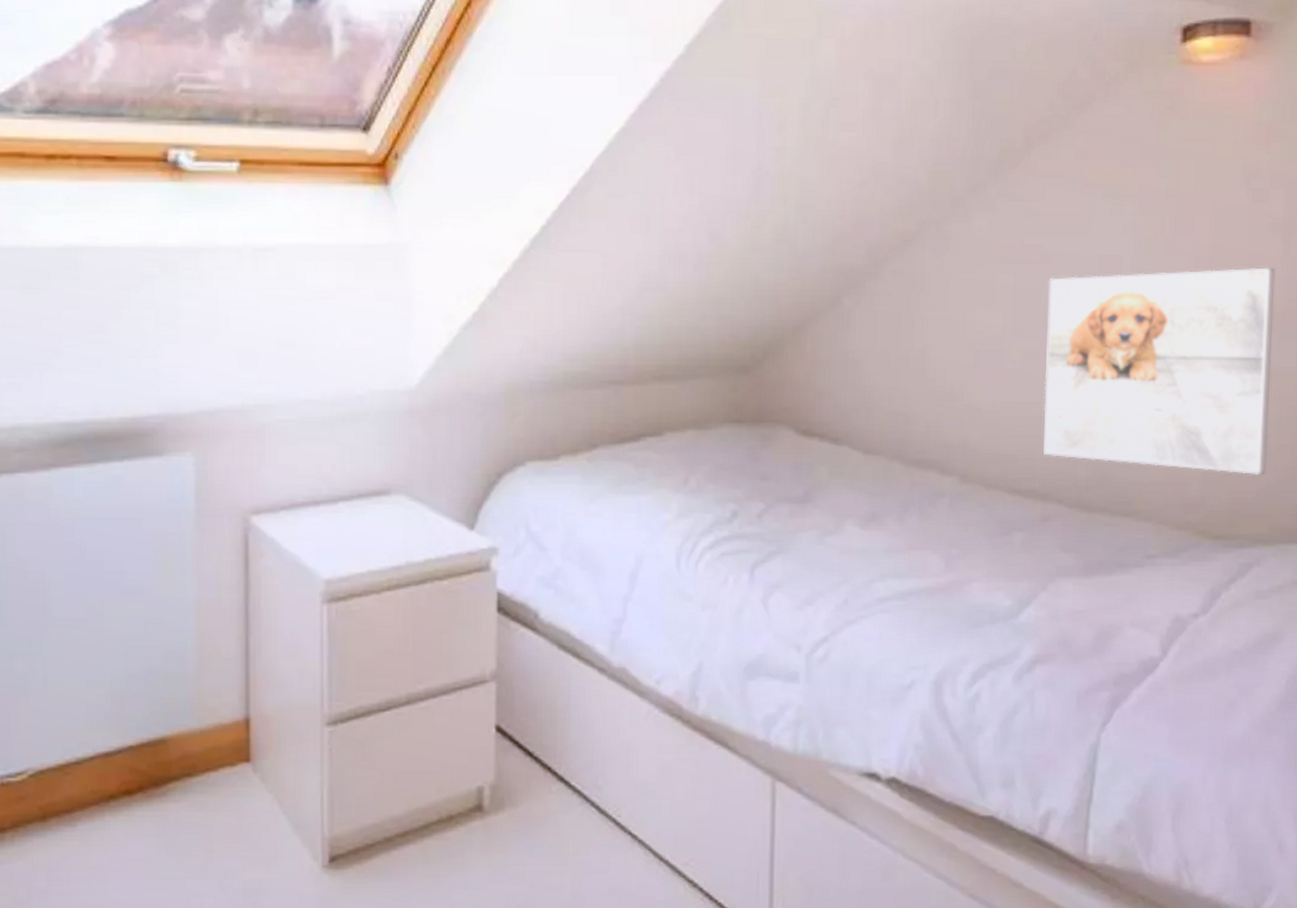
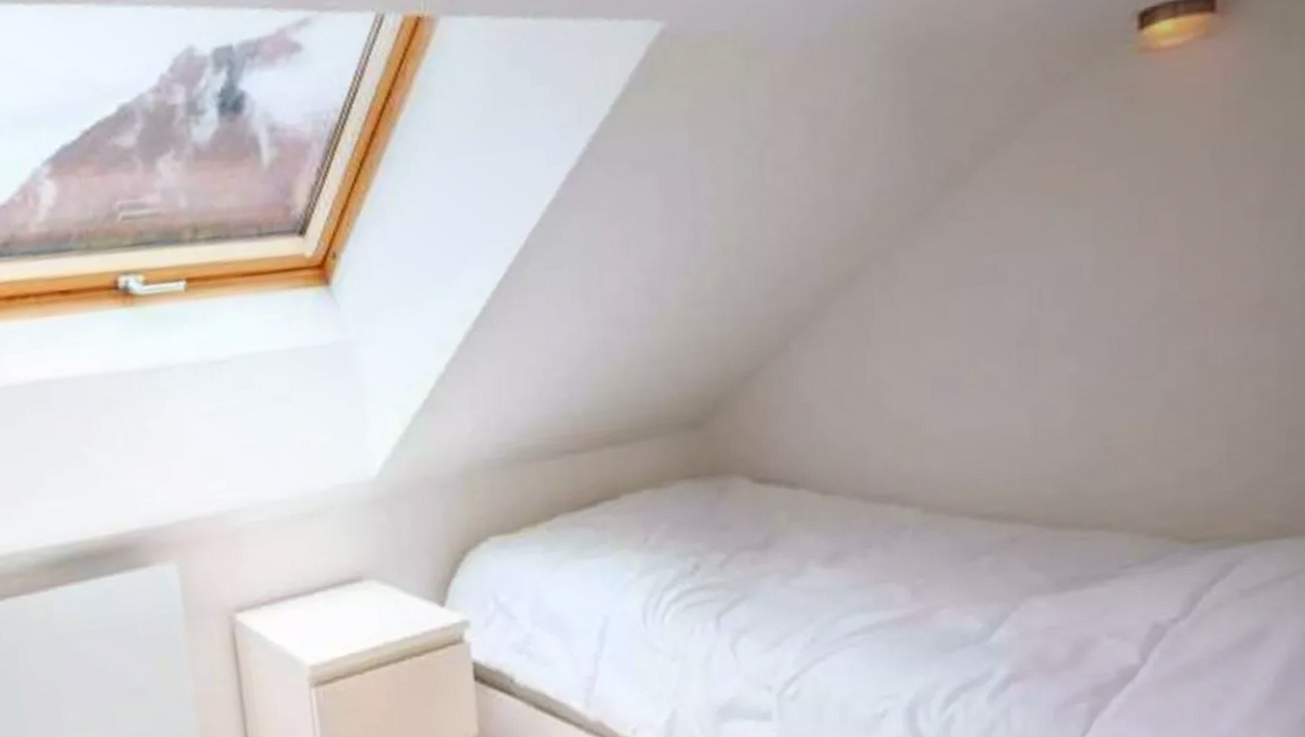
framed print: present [1043,267,1275,476] -> none [1005,257,1250,477]

